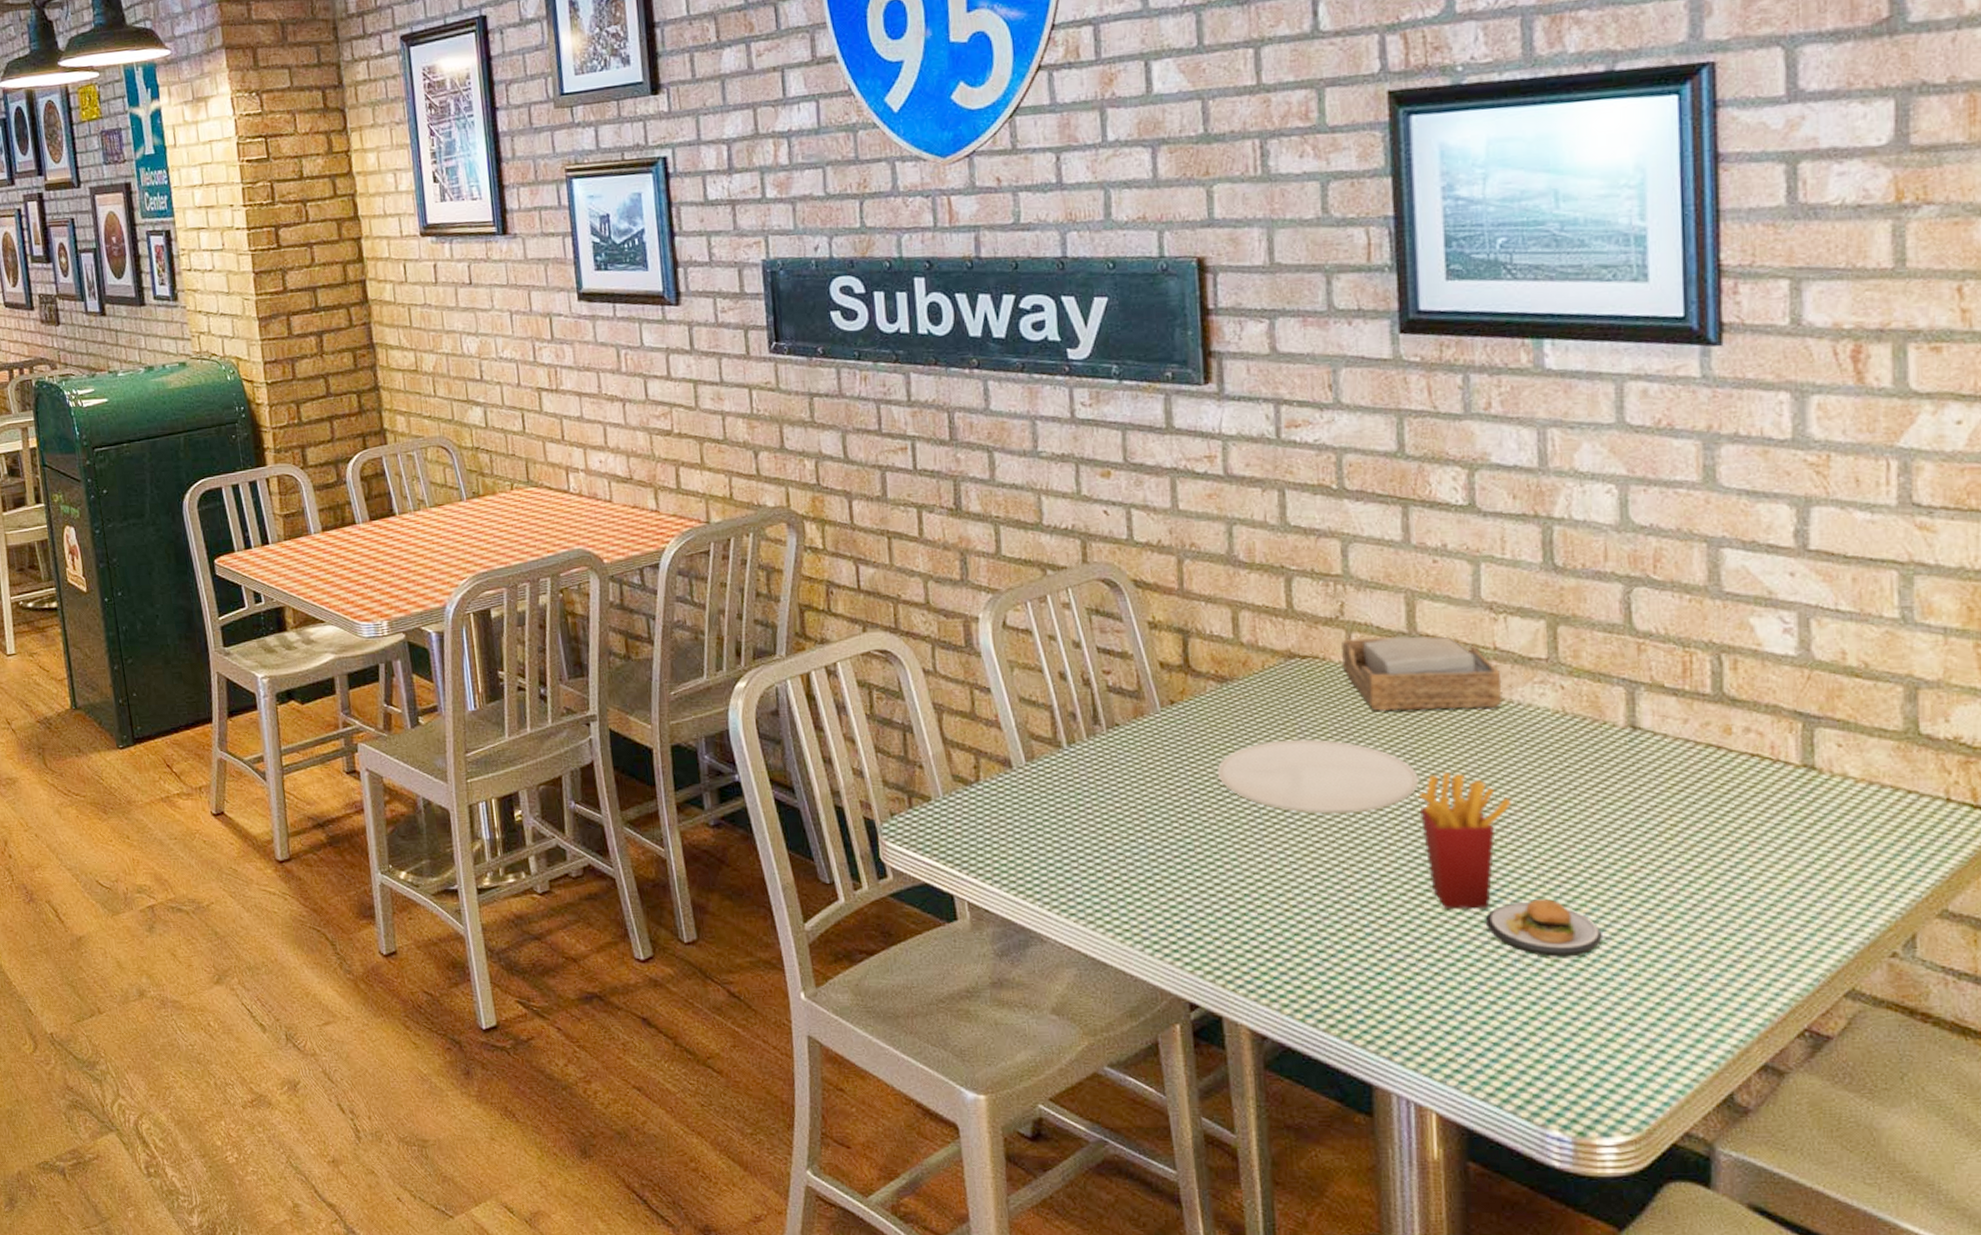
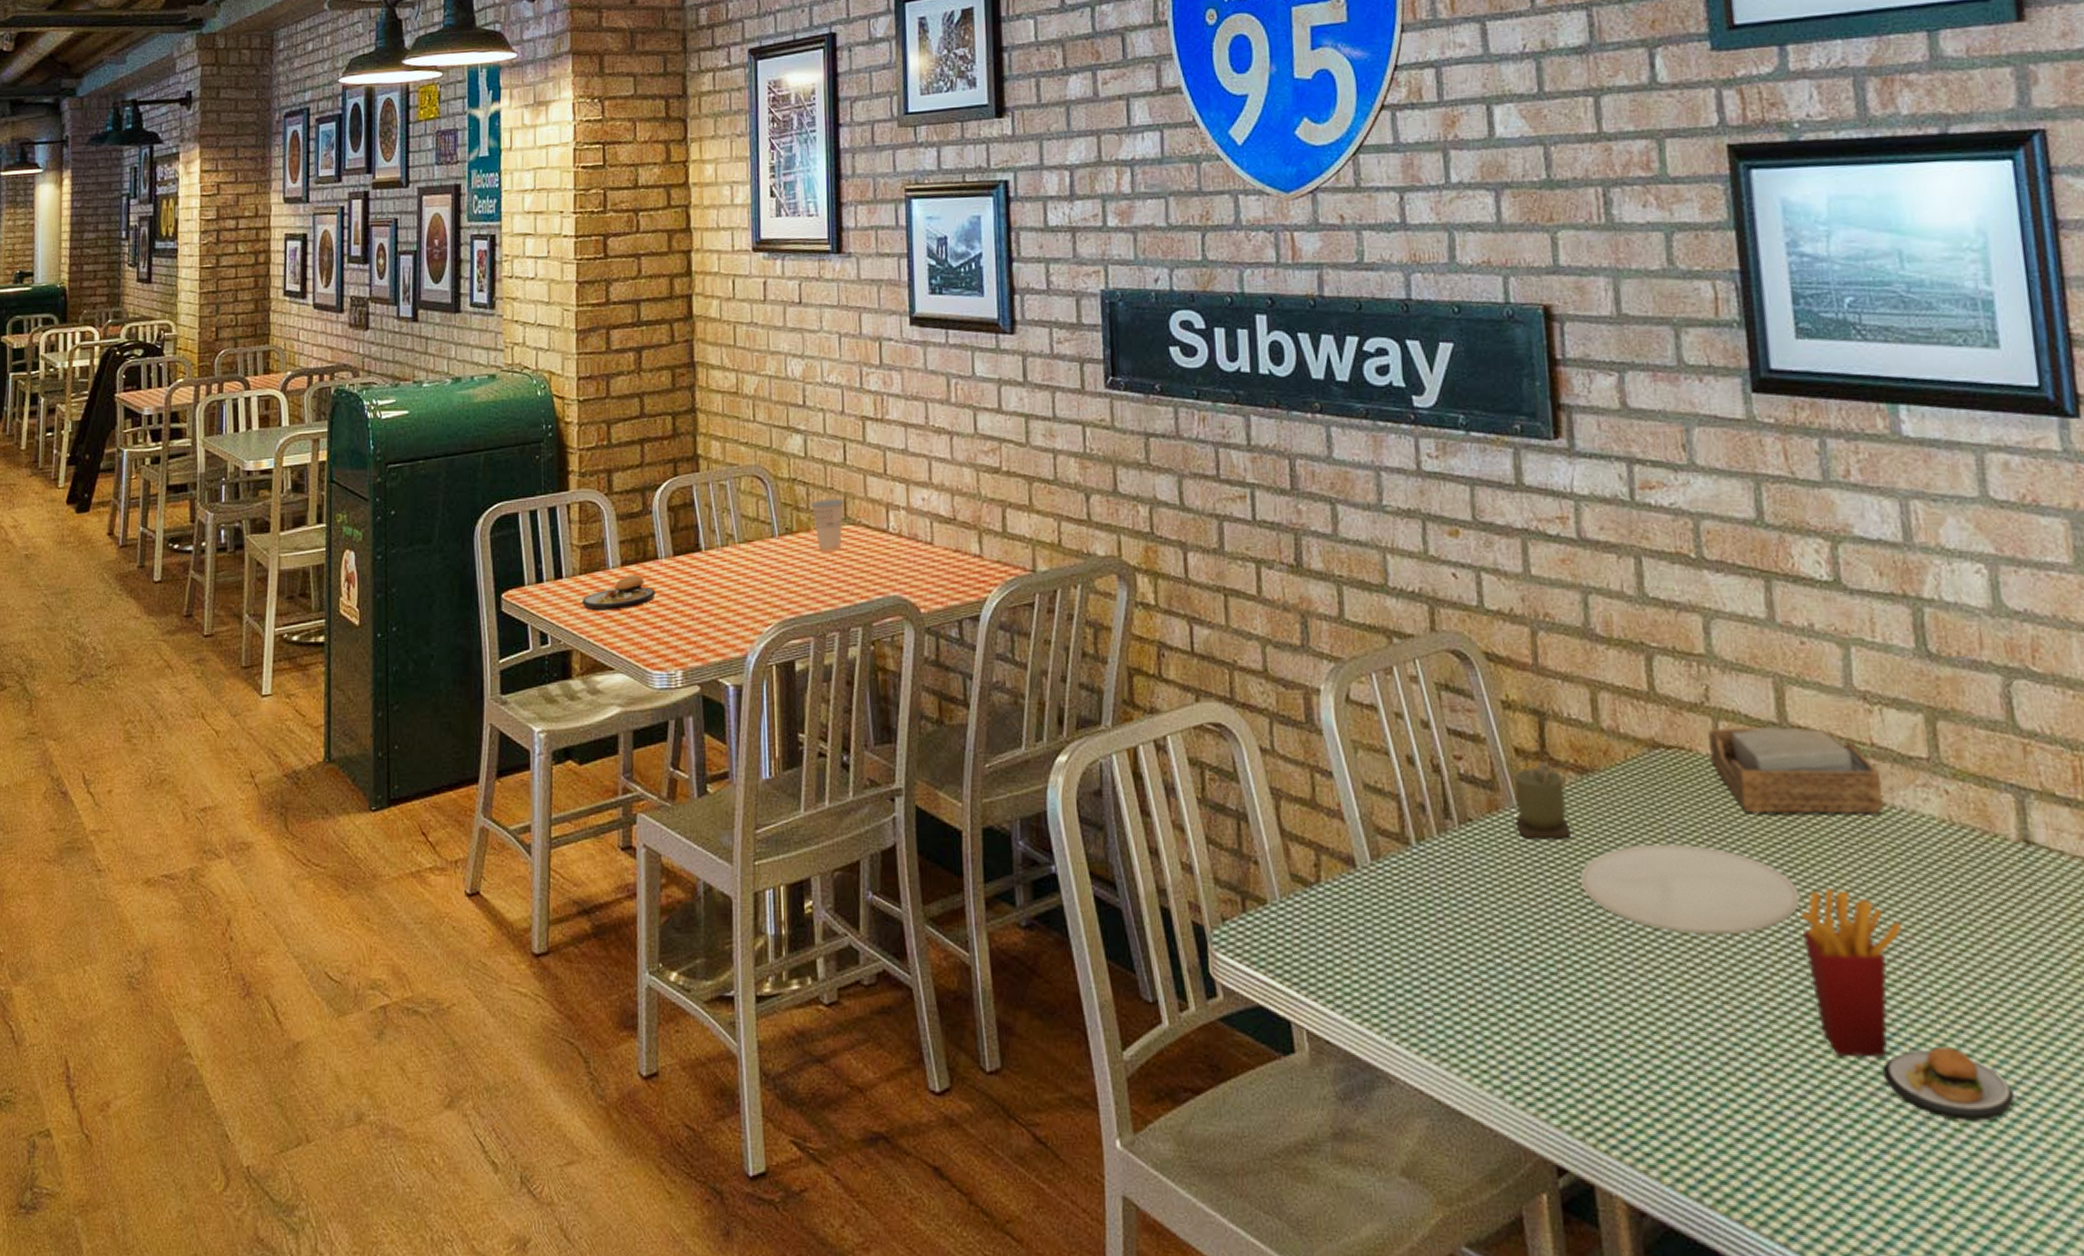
burger: none [289,538,357,572] -> present [582,573,655,611]
cup: none [495,464,526,513] -> present [811,499,844,553]
cup: none [1158,661,1210,740] -> present [1514,747,1571,840]

